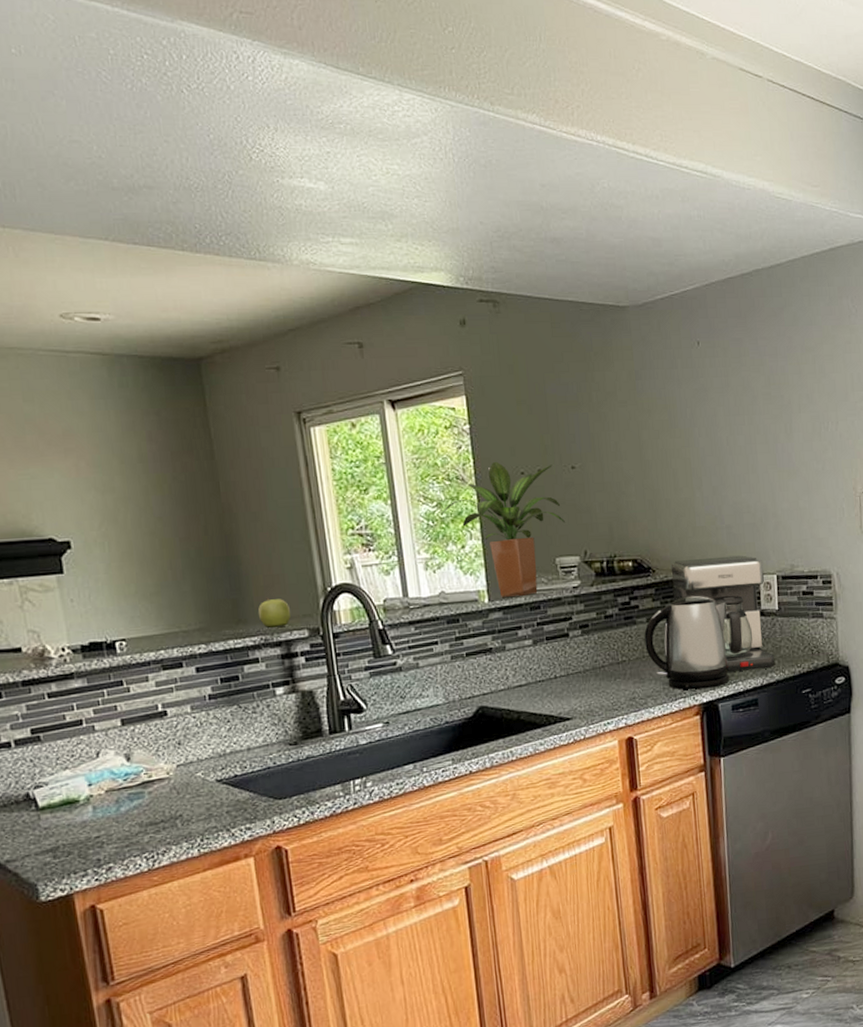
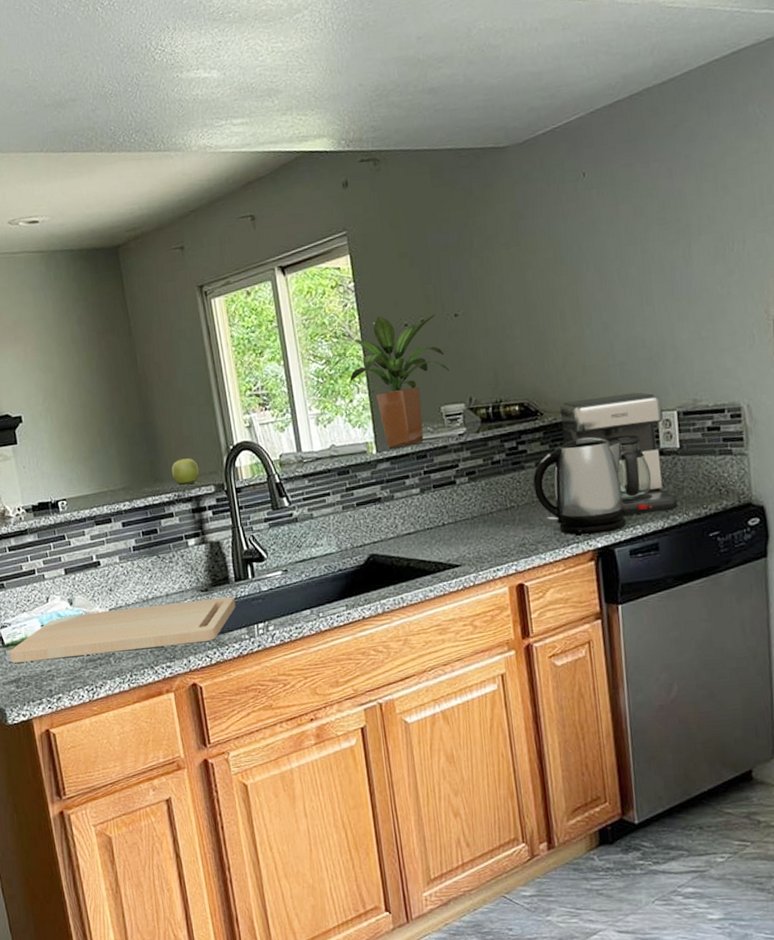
cutting board: none [45,750,330,829] -> present [9,596,236,663]

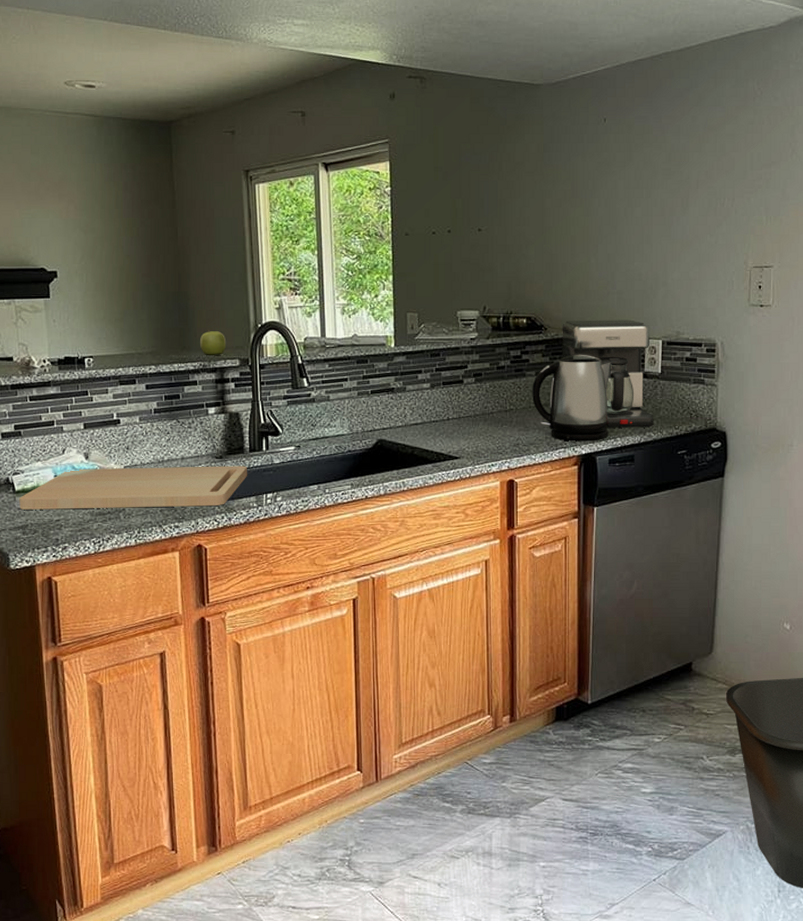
potted plant: present [330,314,450,449] -> none [360,221,469,344]

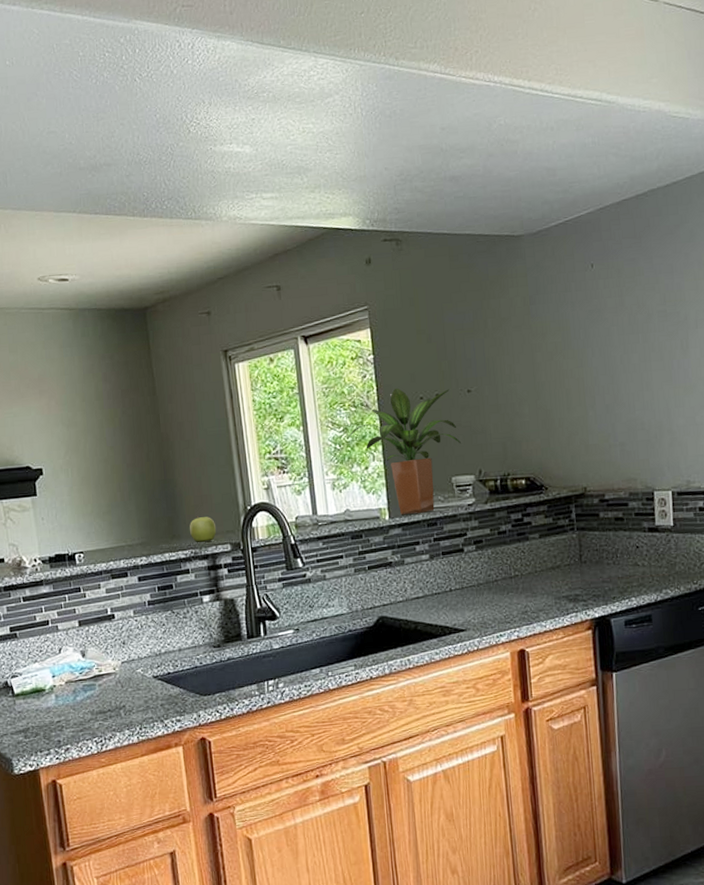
cutting board: present [19,466,248,510] -> none [19,653,248,713]
potted plant: none [360,221,469,344] -> present [347,387,462,516]
kettle: present [531,354,612,442] -> none [536,512,622,605]
coffee maker: present [562,319,654,428] -> none [563,472,670,588]

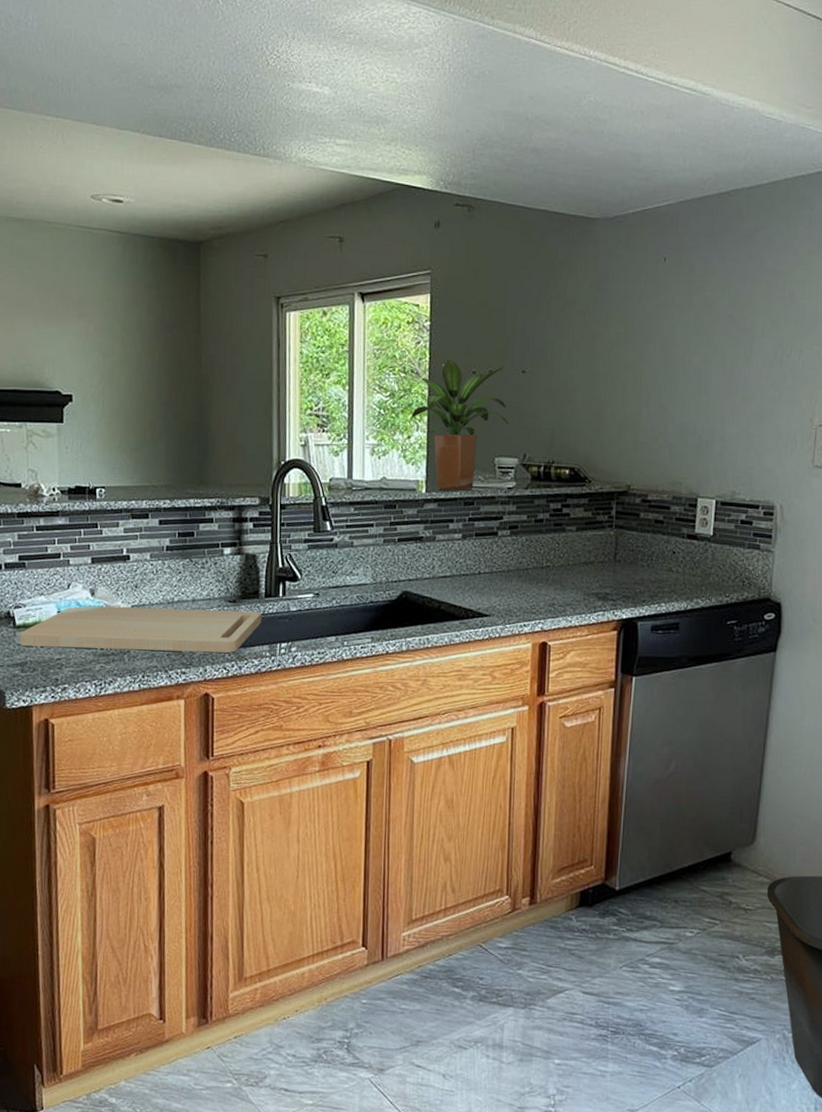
cutting board: none [19,653,248,713] -> present [19,605,262,654]
fruit: present [190,515,217,543] -> none [219,464,247,493]

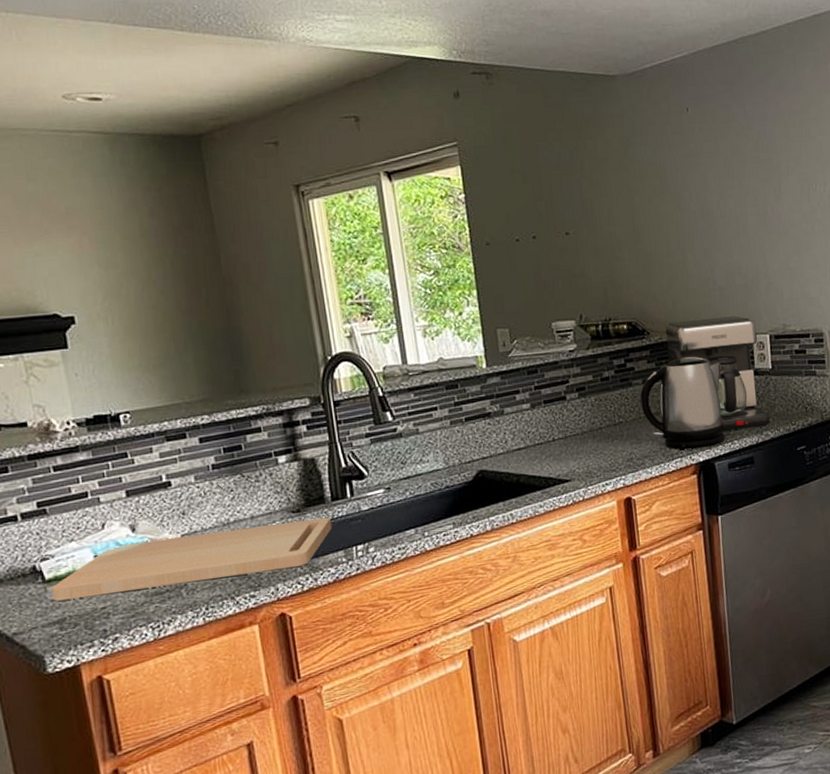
potted plant: present [393,358,510,491] -> none [438,229,561,363]
kettle: none [570,510,660,606] -> present [640,356,725,450]
coffee maker: none [606,474,704,594] -> present [665,316,770,431]

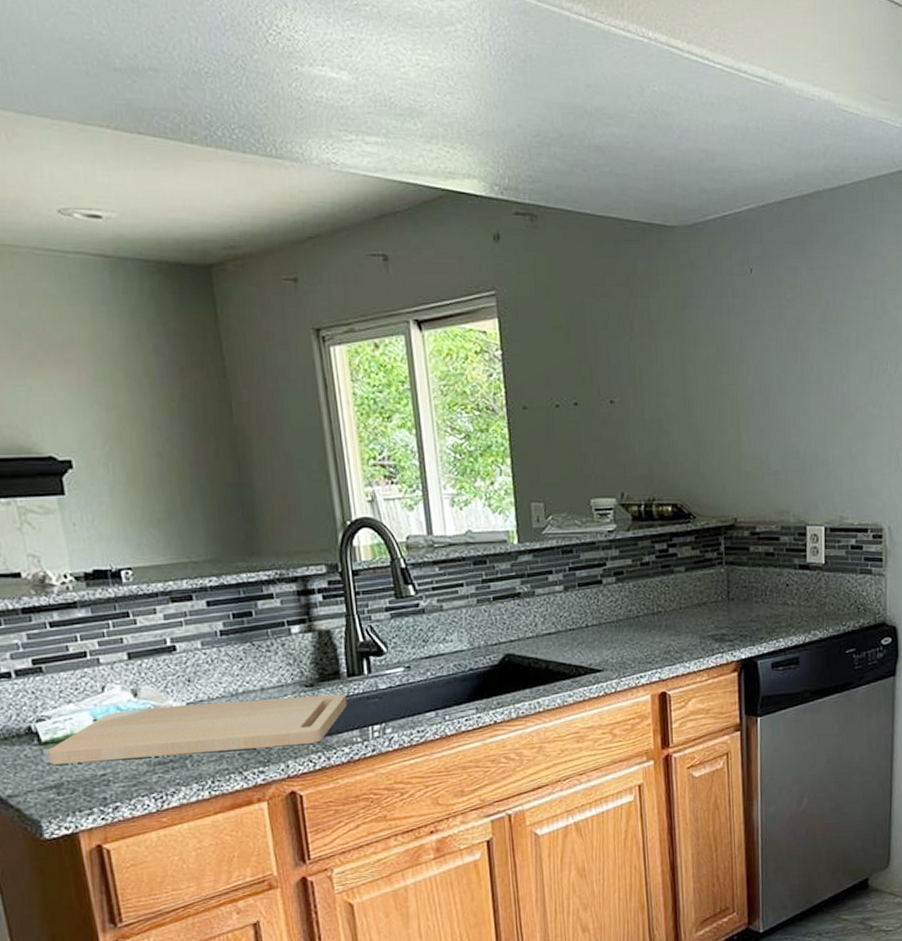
kettle: present [640,356,725,450] -> none [681,545,771,645]
coffee maker: present [665,316,770,431] -> none [712,504,819,628]

